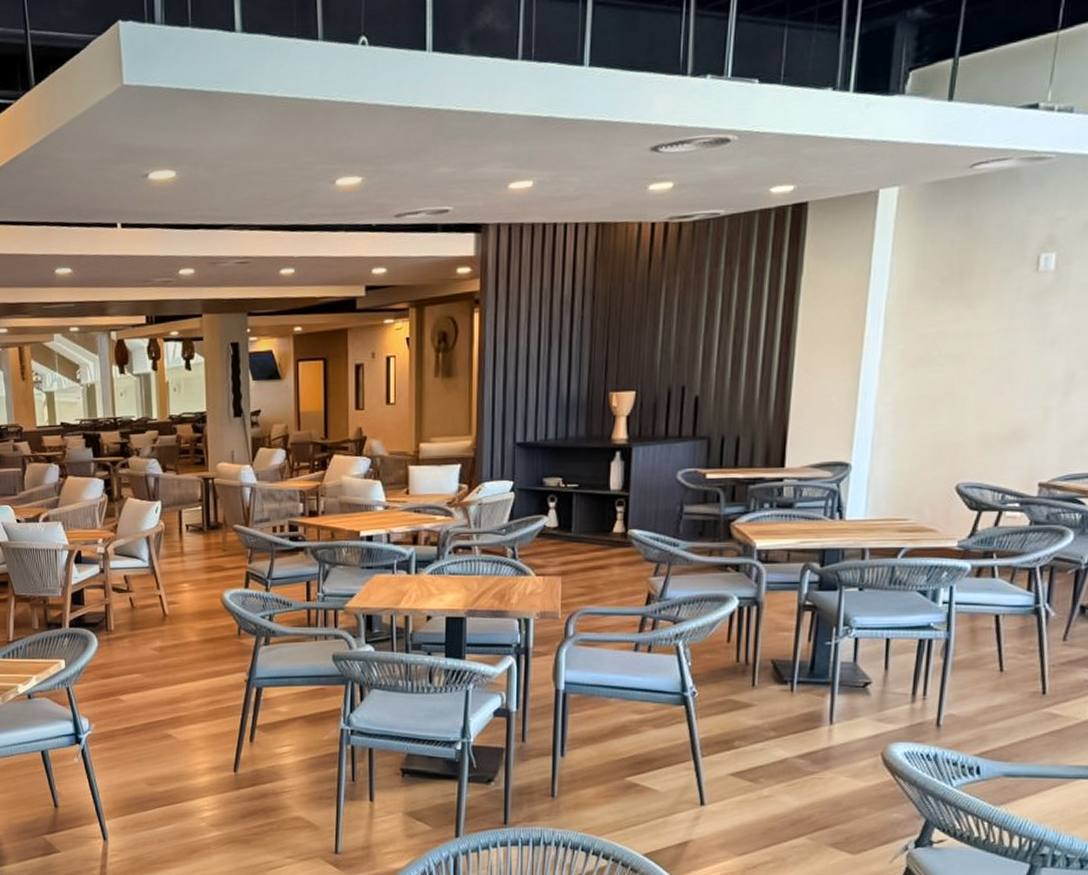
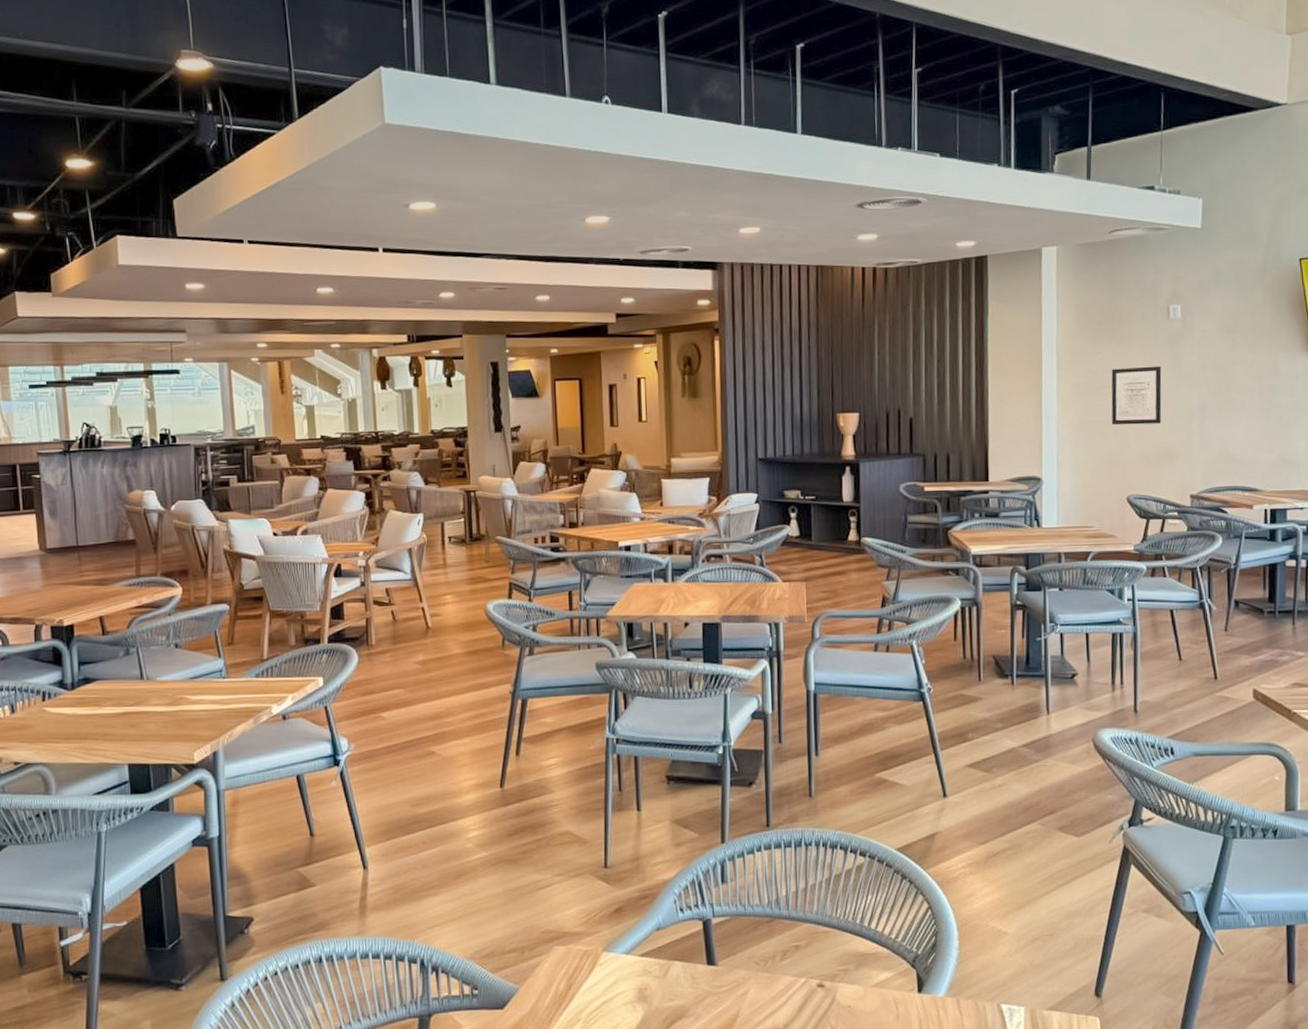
wall art: none [946,329,1020,402] -> present [1111,366,1162,425]

